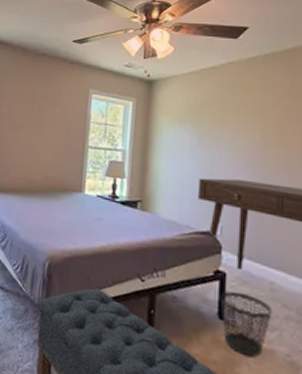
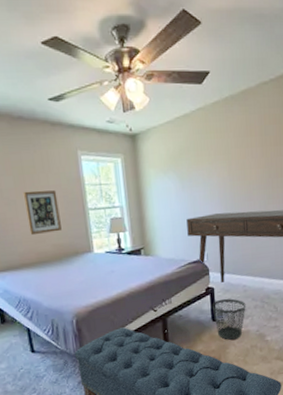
wall art: none [25,119,61,164] -> present [23,190,62,236]

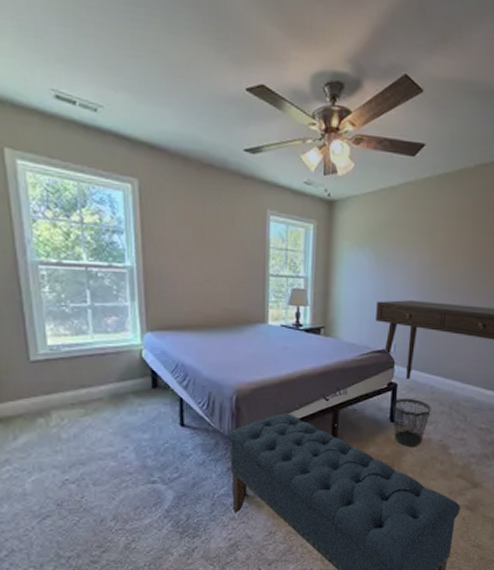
wall art: present [23,190,62,236] -> none [199,245,237,295]

